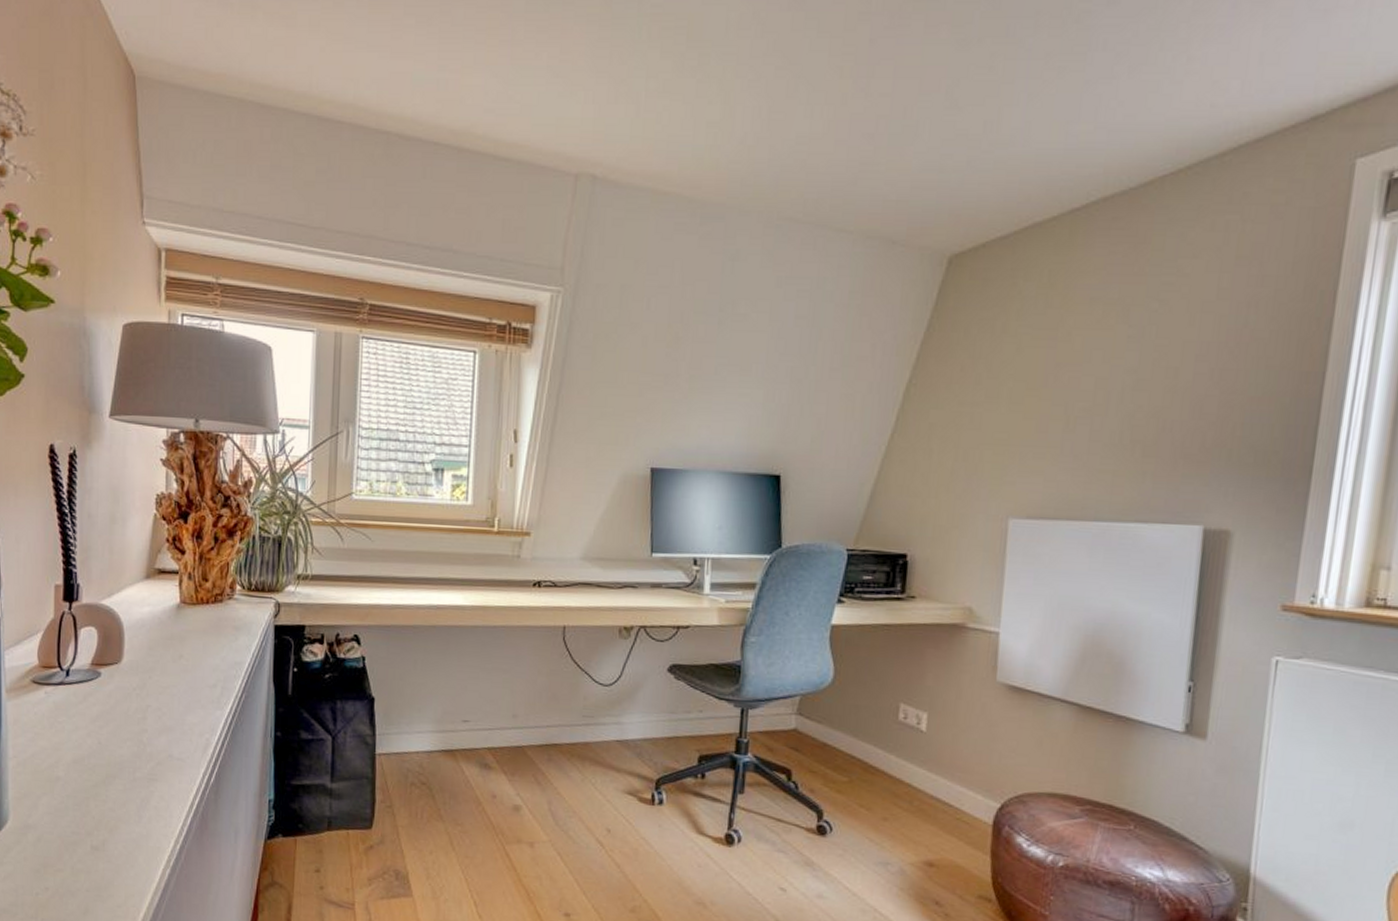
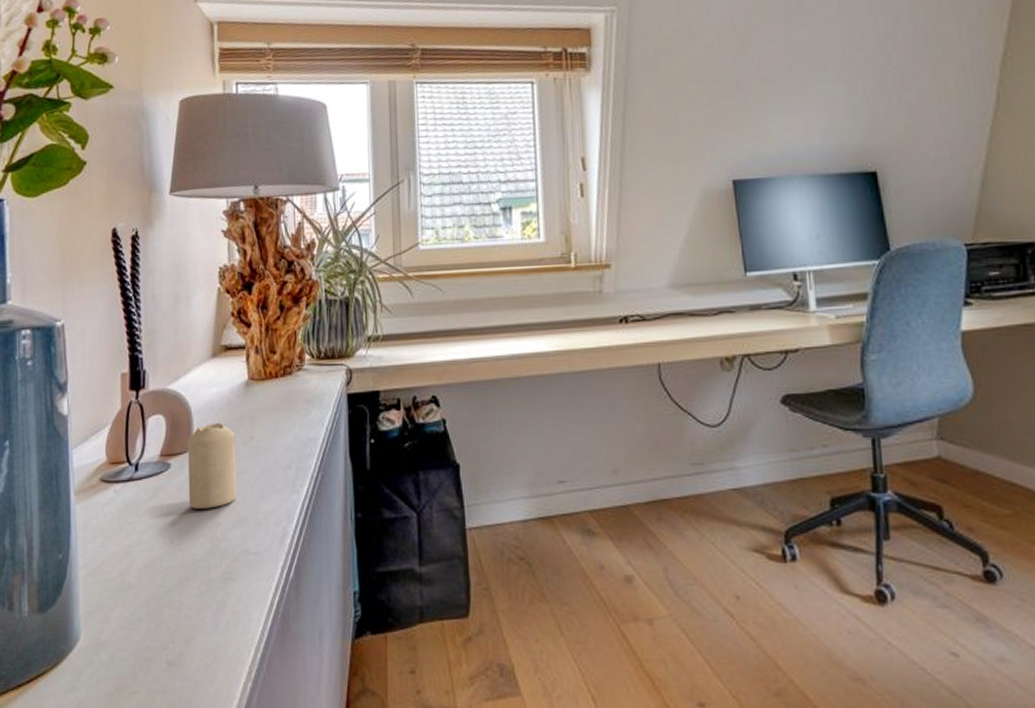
candle: none [118,639,165,716] -> present [188,422,237,509]

